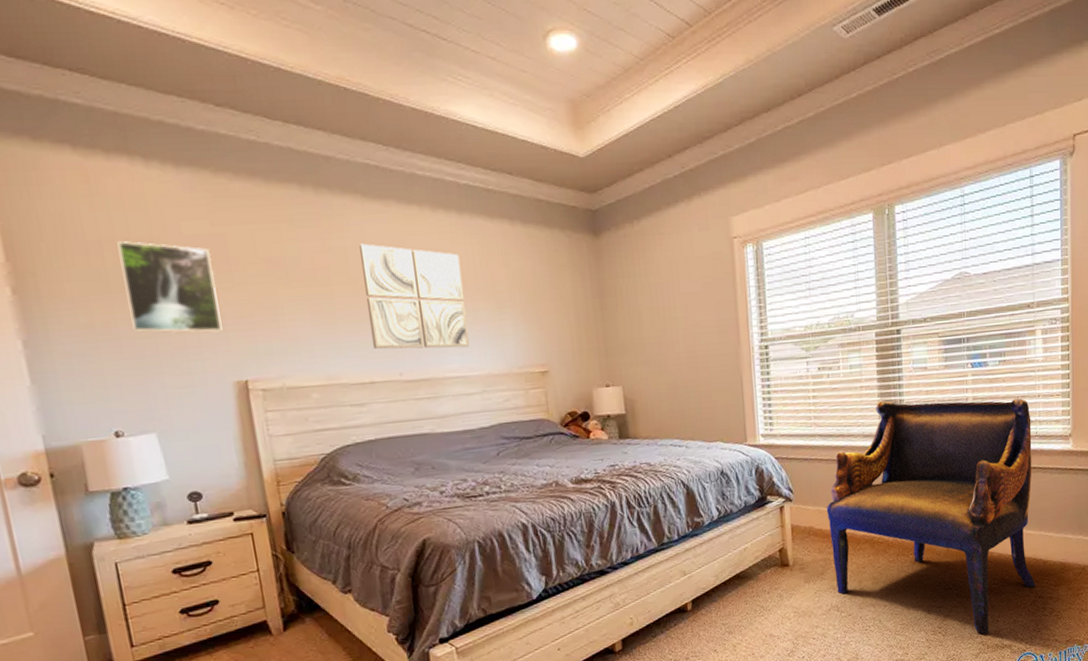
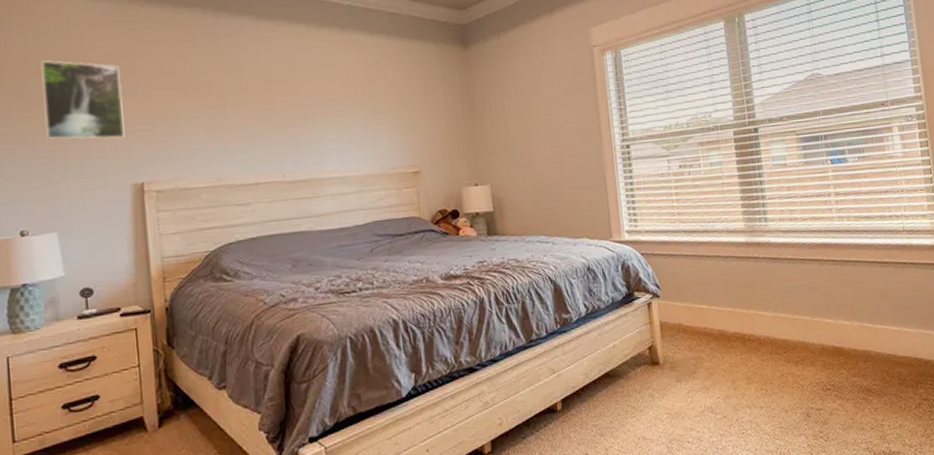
wall art: present [359,243,469,349] -> none [252,58,347,153]
armchair: present [826,397,1036,634] -> none [694,193,920,440]

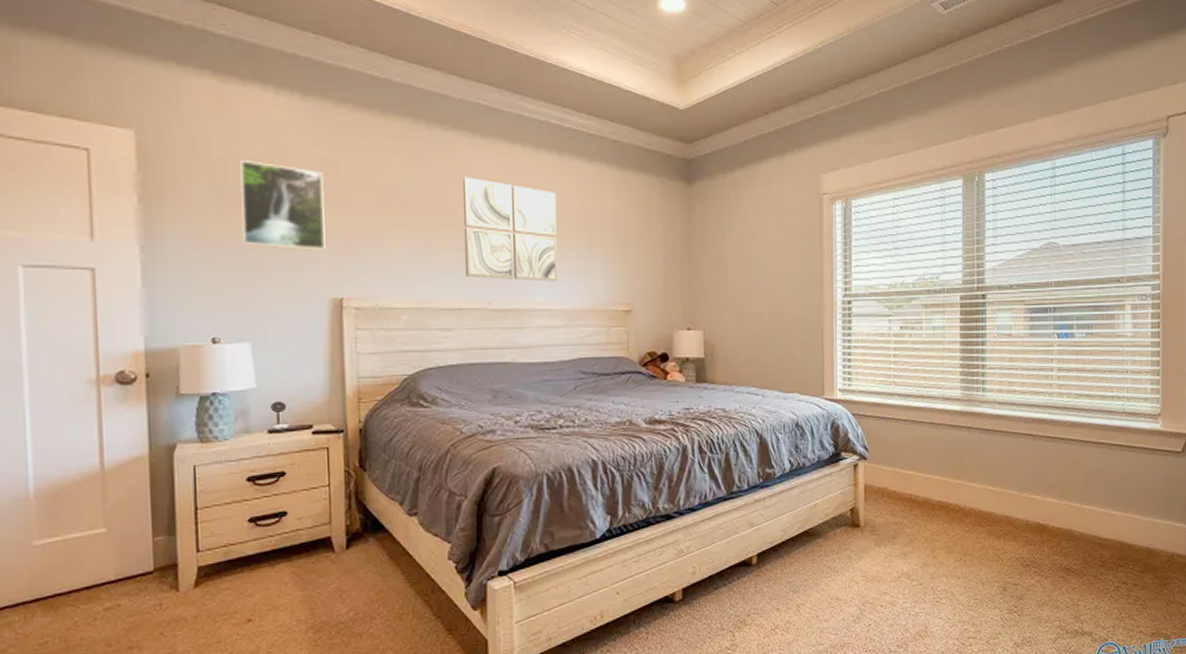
wall art: none [252,58,347,153] -> present [463,176,558,282]

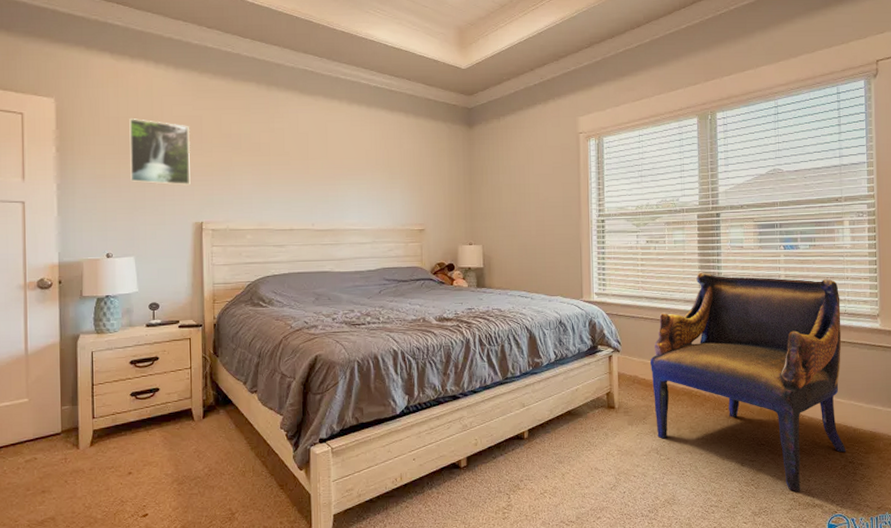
wall art: present [463,176,558,282] -> none [294,126,366,207]
armchair: none [901,364,1120,618] -> present [649,272,846,491]

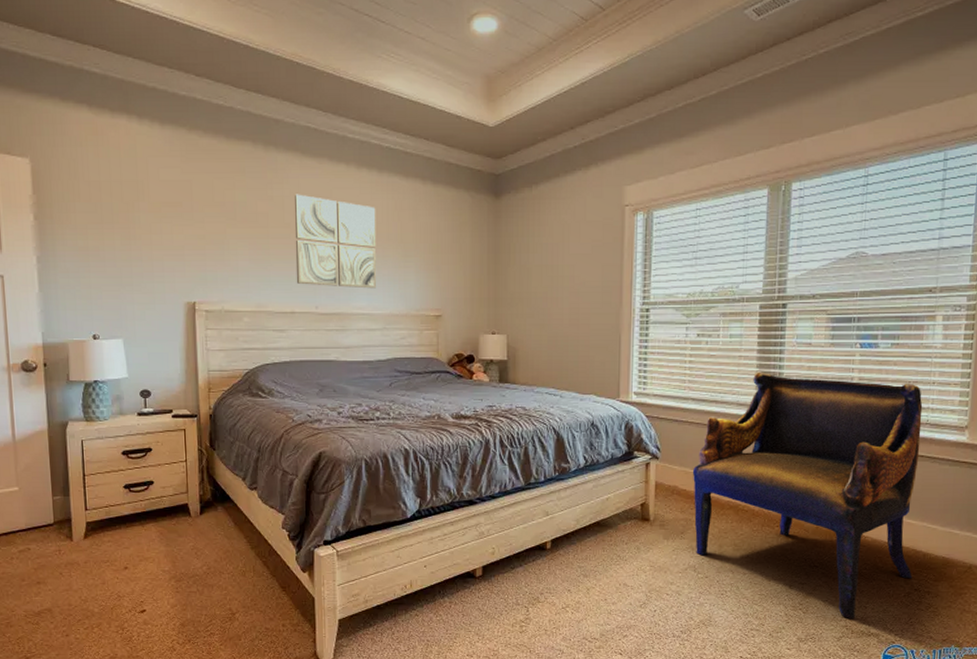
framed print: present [129,119,190,186] -> none [112,183,181,260]
wall art: none [294,126,366,207] -> present [295,194,377,289]

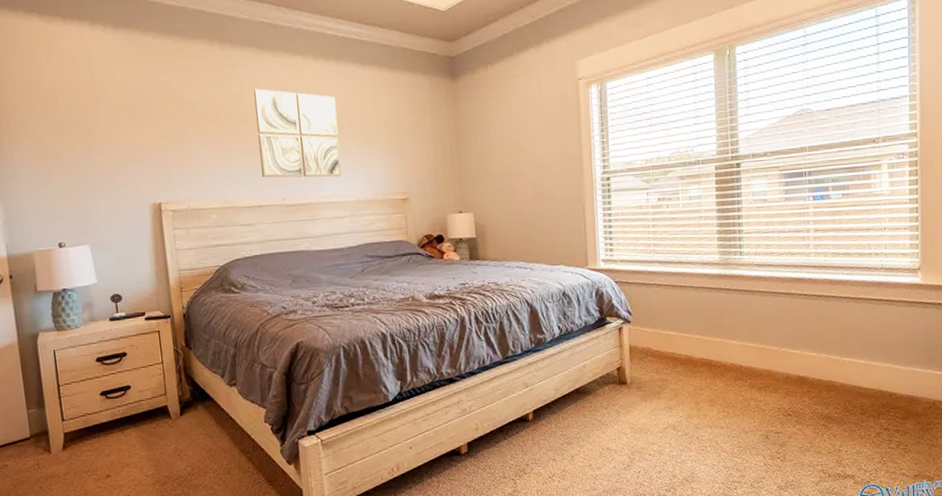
armchair: present [692,371,923,618] -> none [664,230,881,463]

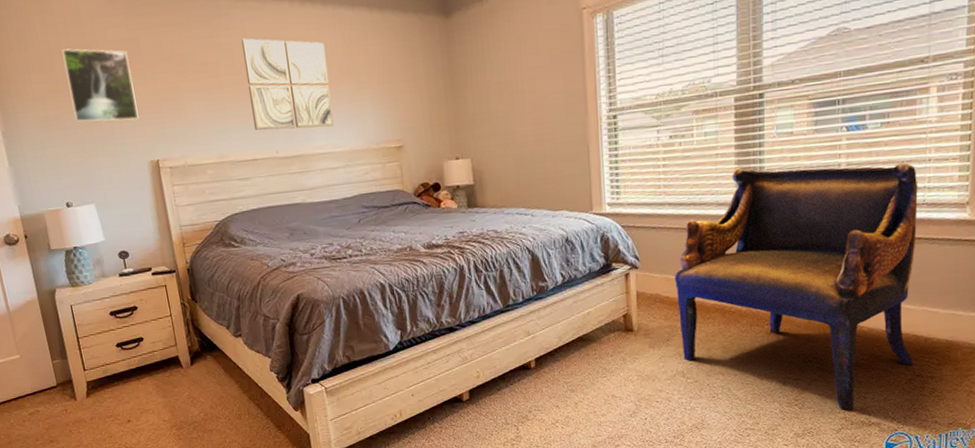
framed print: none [68,89,144,163] -> present [62,48,139,123]
armchair: none [664,230,881,463] -> present [674,162,918,410]

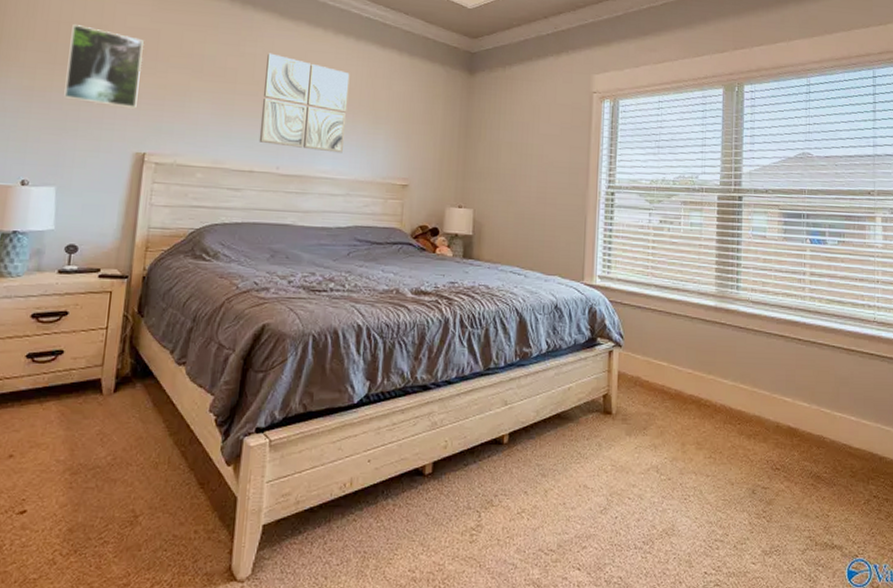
armchair: present [674,162,918,410] -> none [655,261,871,528]

